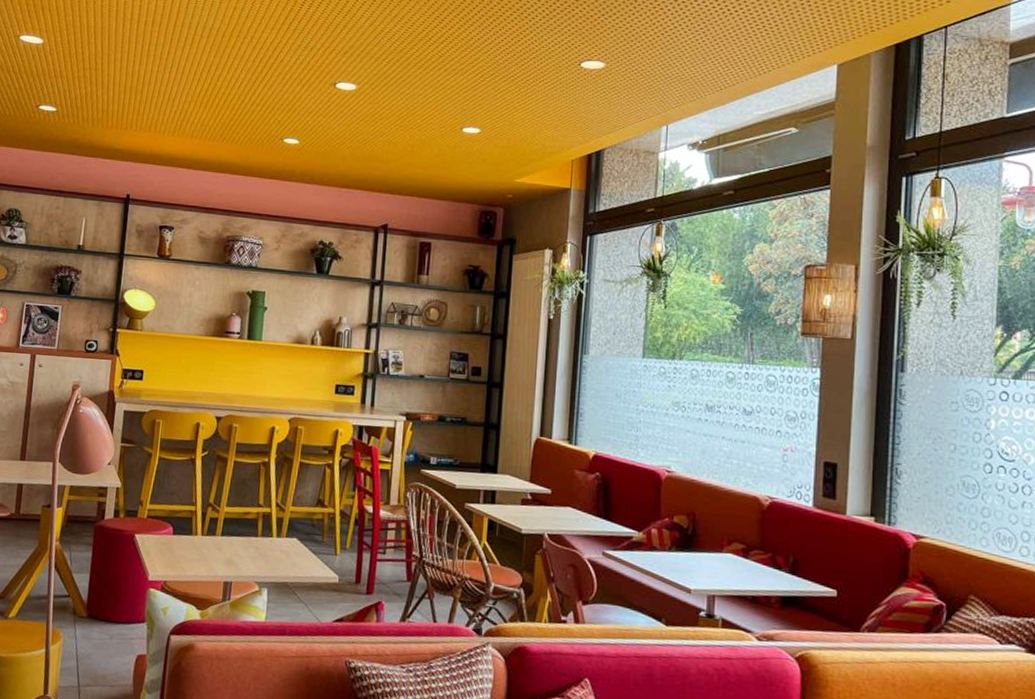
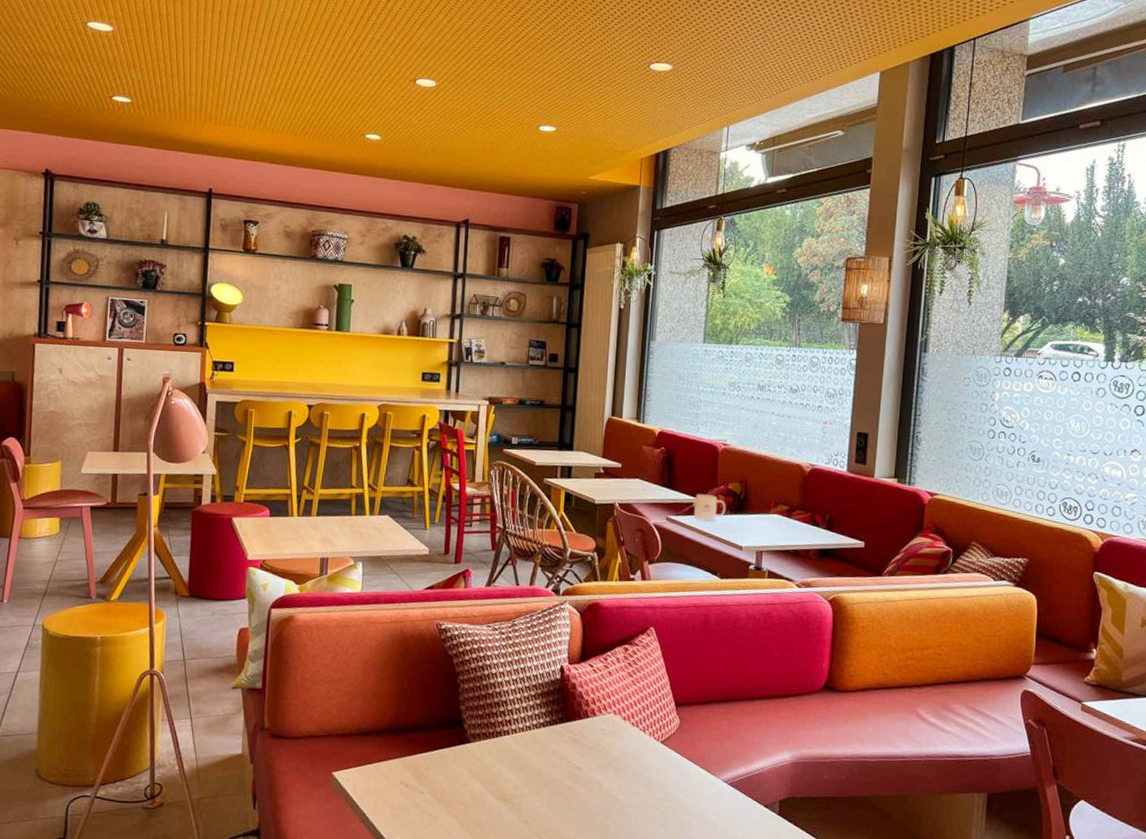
mug: none [633,527,671,559] -> present [693,494,726,522]

